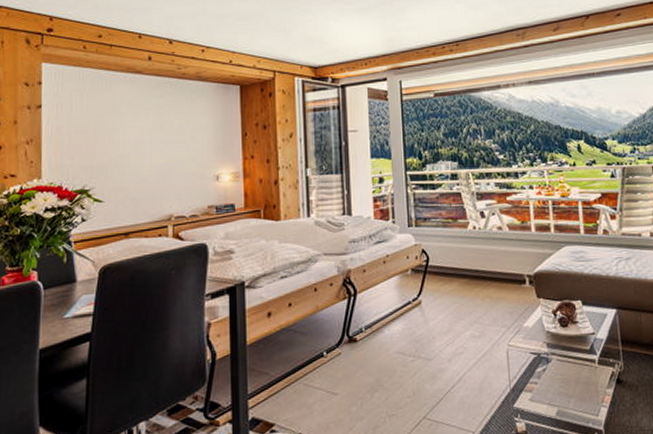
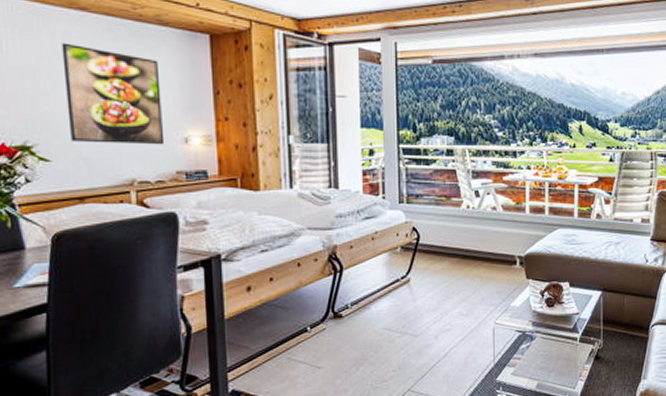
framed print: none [119,101,199,184] -> present [61,42,165,145]

